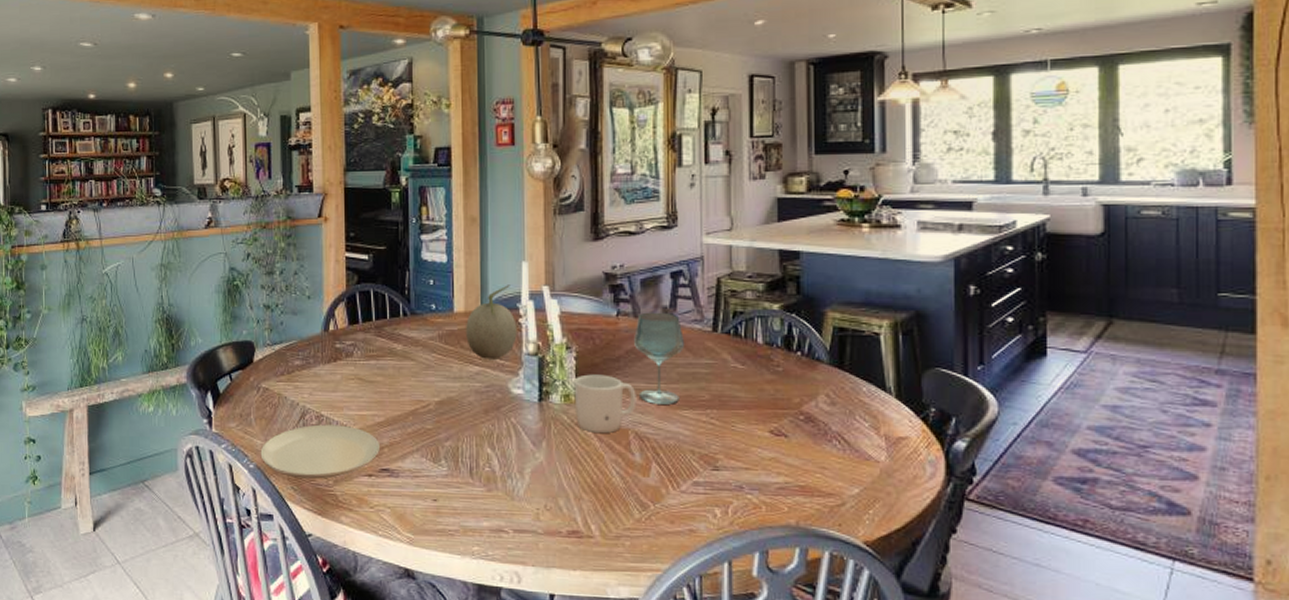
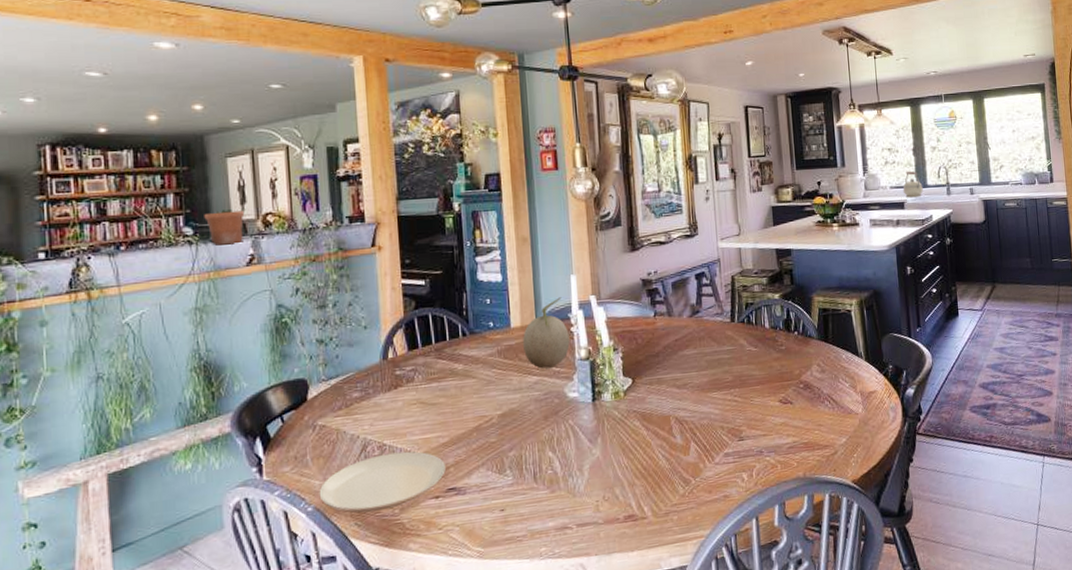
planter: none [171,174,205,207] -> present [204,209,245,246]
mug: present [574,374,637,433] -> none [622,369,675,423]
wine glass: present [633,312,685,404] -> none [668,309,711,390]
kettle: none [972,161,1004,196] -> present [902,171,923,198]

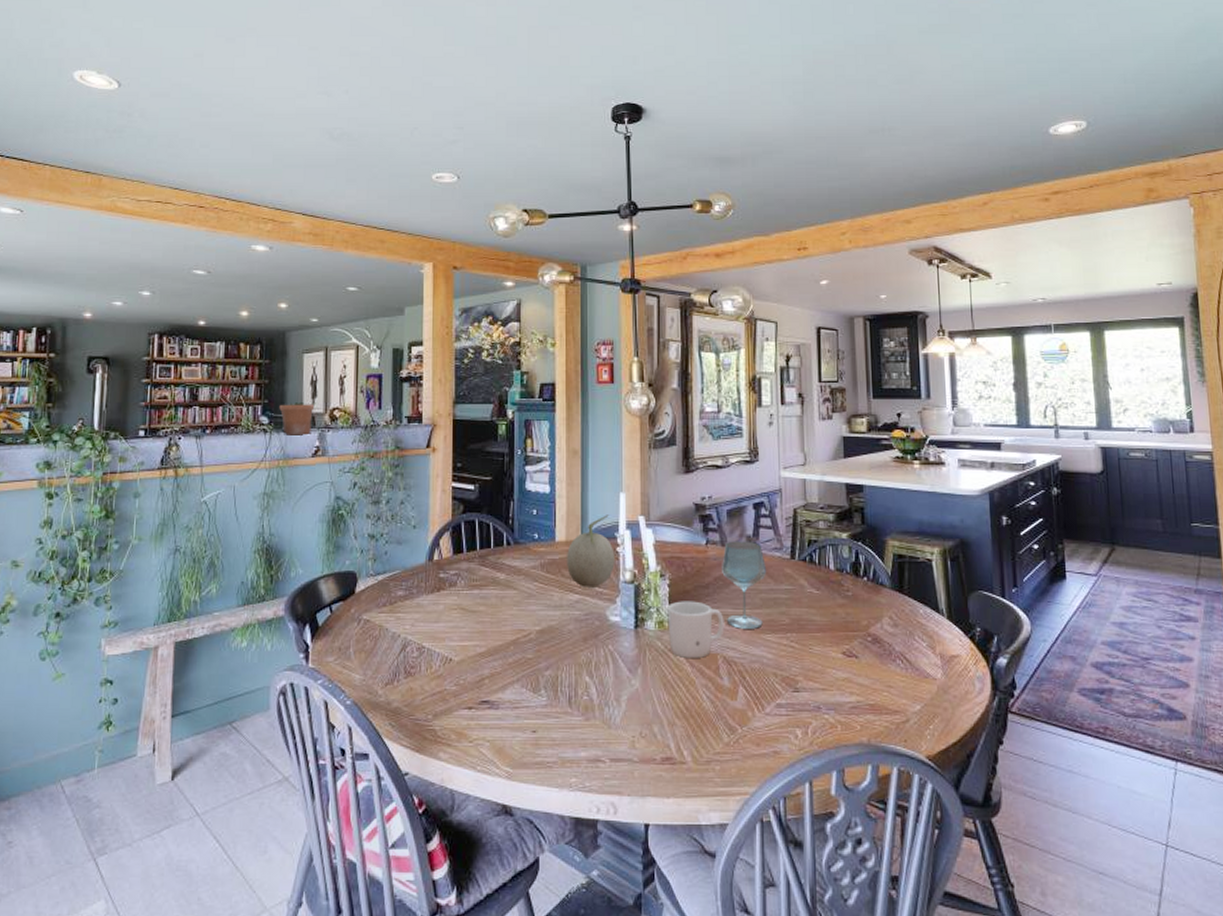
plate: present [319,451,445,513] -> none [358,656,480,714]
mug: none [622,369,675,423] -> present [667,601,725,658]
wine glass: none [668,309,711,390] -> present [720,541,767,629]
kettle: present [902,171,923,198] -> none [999,408,1025,438]

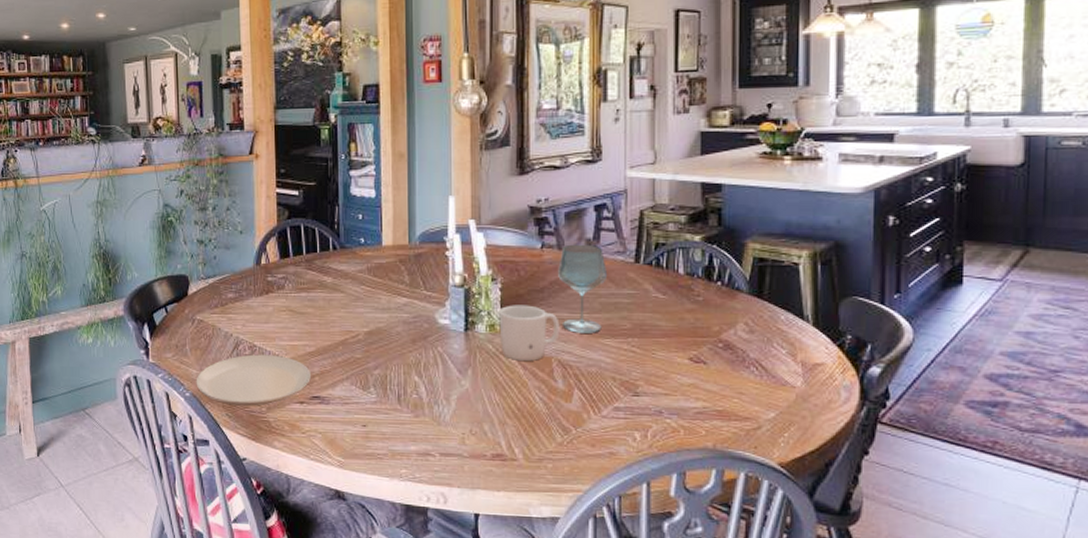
planter: present [279,402,315,435] -> none [105,113,139,146]
plate: none [358,656,480,714] -> present [196,354,311,406]
fruit: present [567,515,615,587] -> none [394,219,444,291]

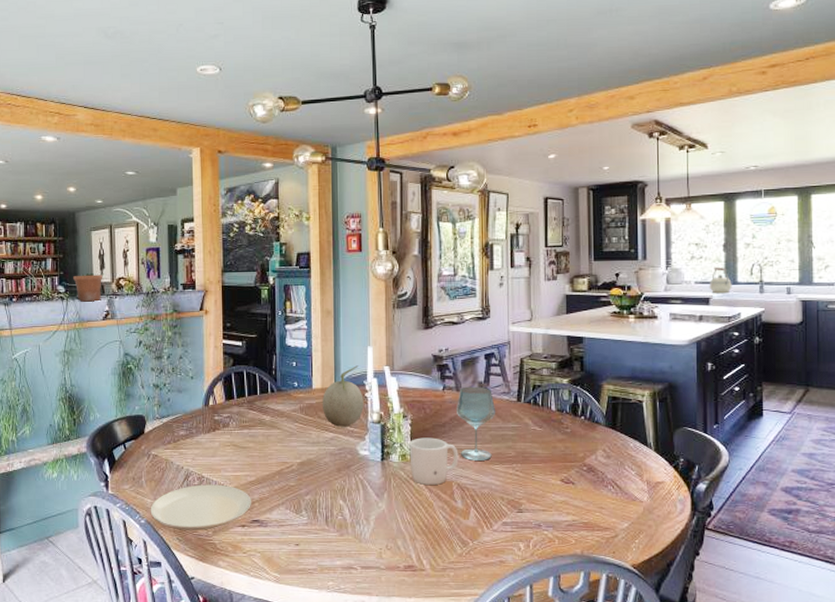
planter: none [105,113,139,146] -> present [73,273,103,302]
fruit: none [394,219,444,291] -> present [323,365,364,427]
kettle: none [894,93,927,128] -> present [709,267,732,294]

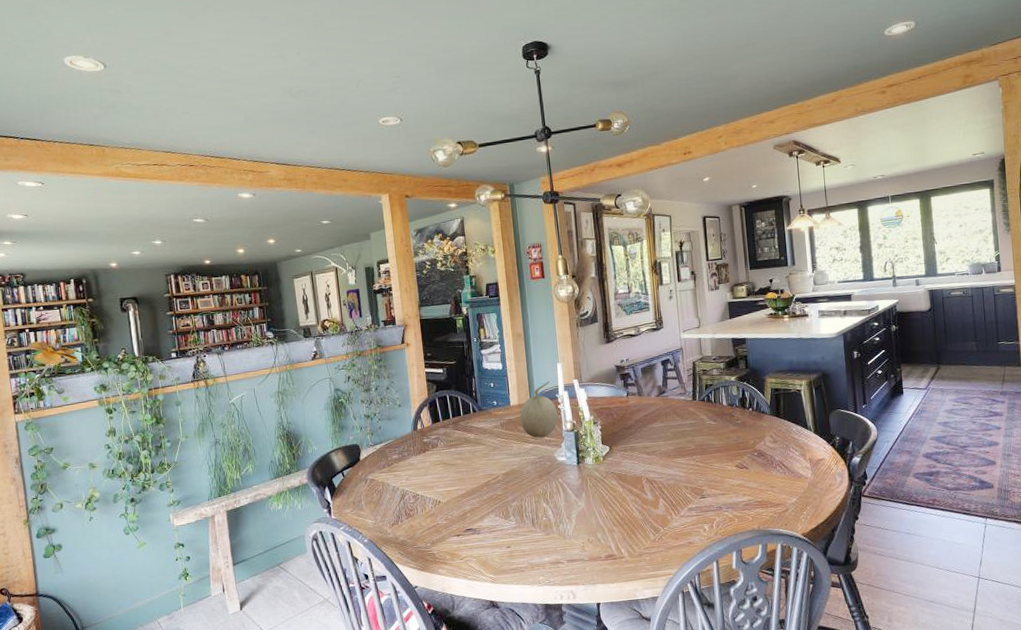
planter: present [73,273,103,302] -> none [280,318,309,345]
plate: present [150,484,251,530] -> none [371,500,464,545]
mug: present [409,437,459,485] -> none [601,439,646,482]
wine glass: present [455,386,496,460] -> none [639,390,675,456]
kettle: present [709,267,732,294] -> none [850,266,870,291]

